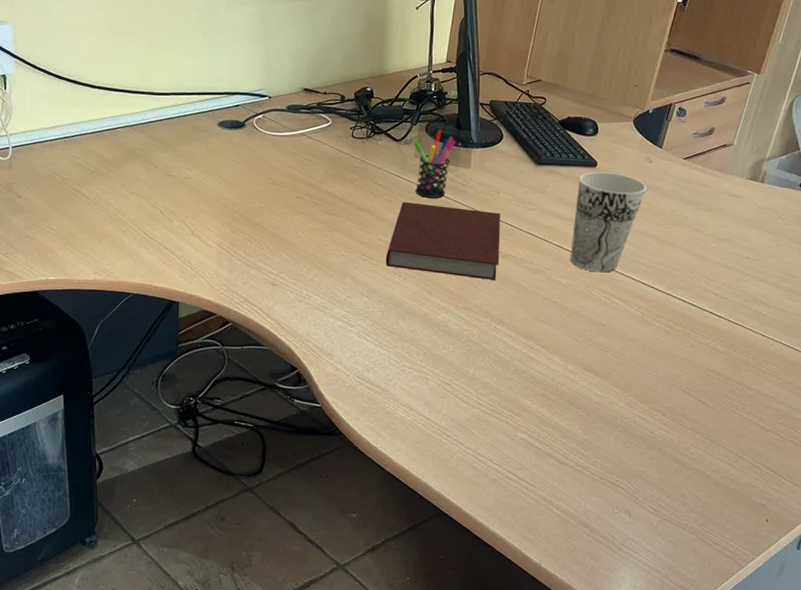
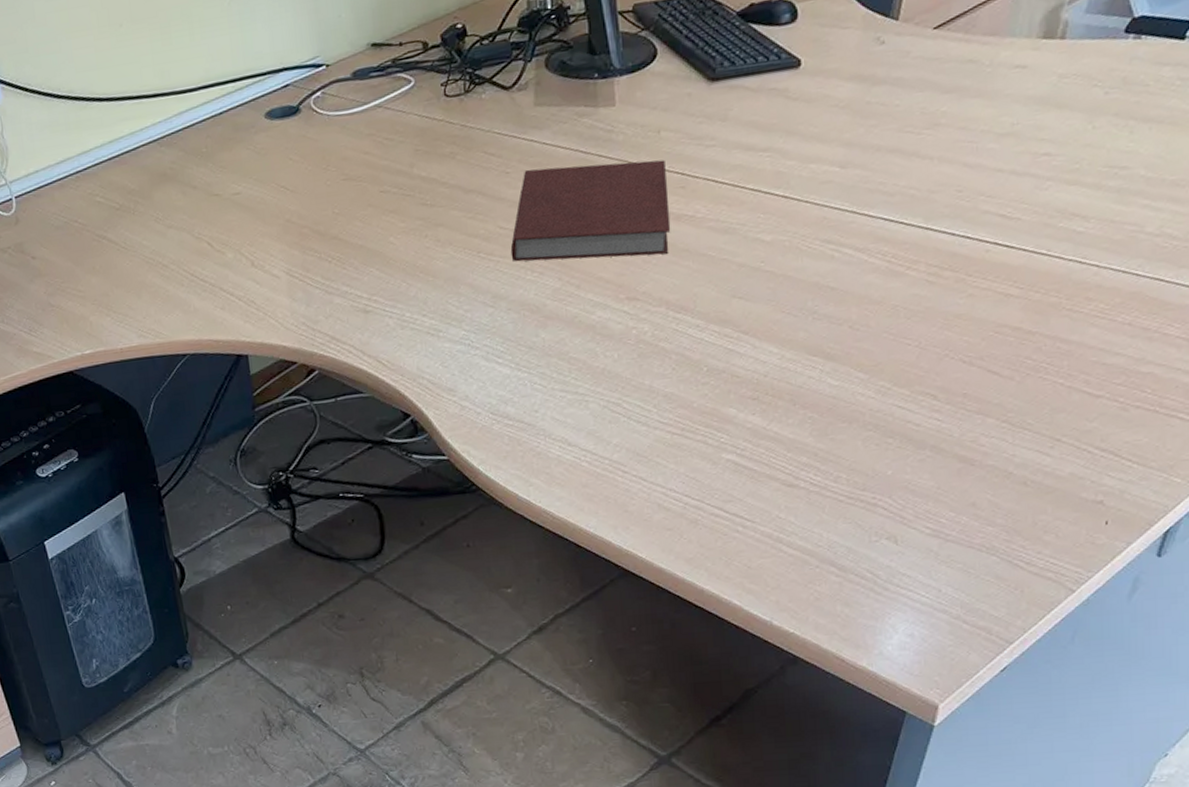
pen holder: present [414,129,455,198] -> none [531,60,590,159]
cup: present [570,172,647,273] -> none [773,70,880,217]

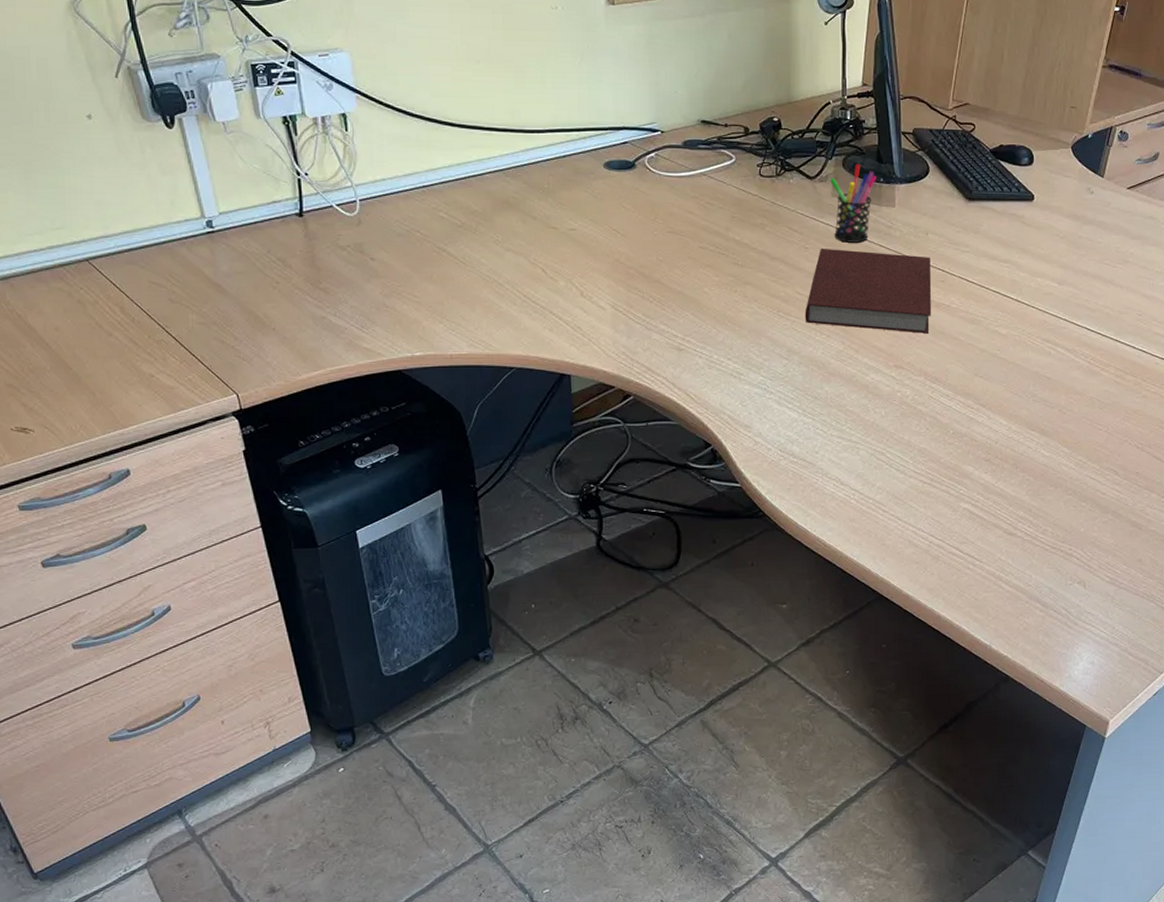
pen holder: none [531,60,590,159] -> present [830,163,877,243]

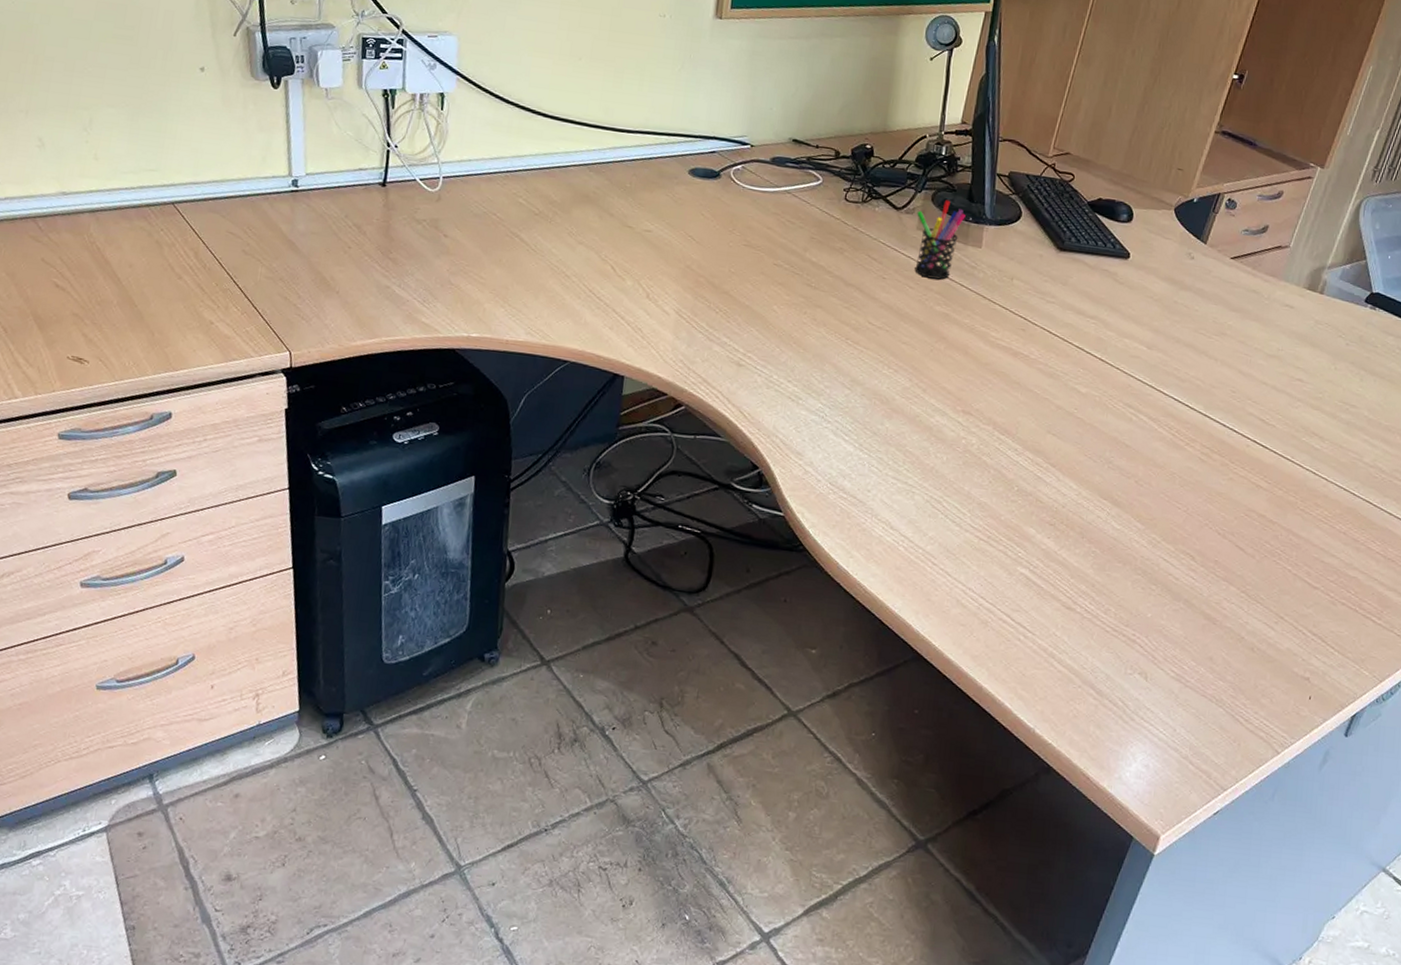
notebook: present [805,248,931,334] -> none [873,280,1013,382]

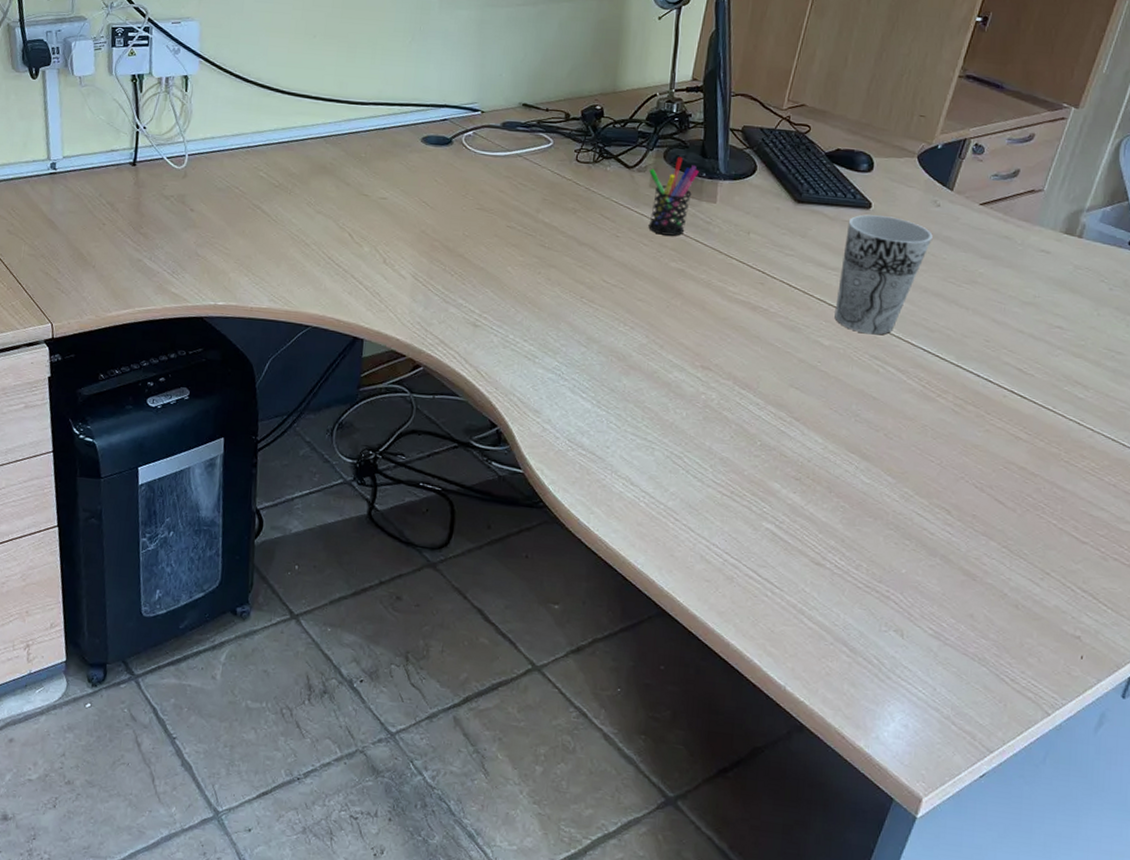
cup: none [1092,264,1186,384] -> present [834,214,933,335]

